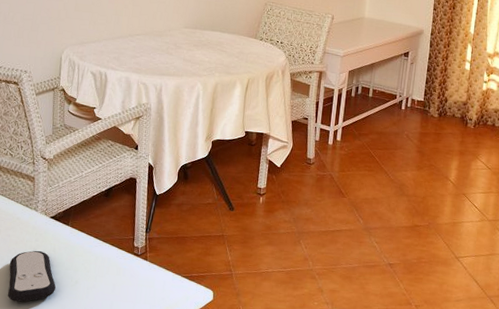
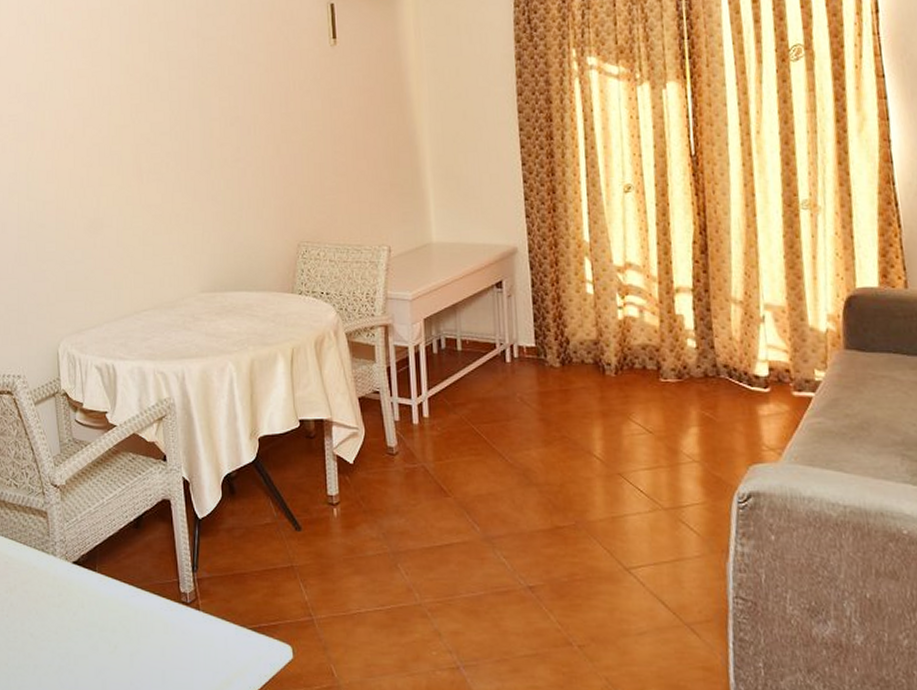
remote control: present [8,250,56,302] -> none [32,608,91,680]

